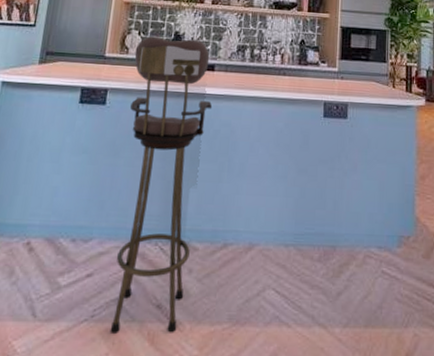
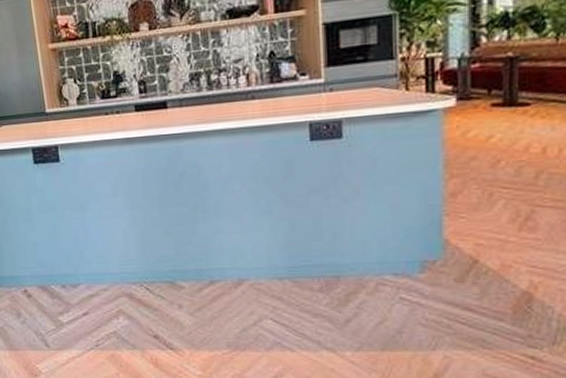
bar stool: present [110,36,213,333] -> none [75,76,179,358]

